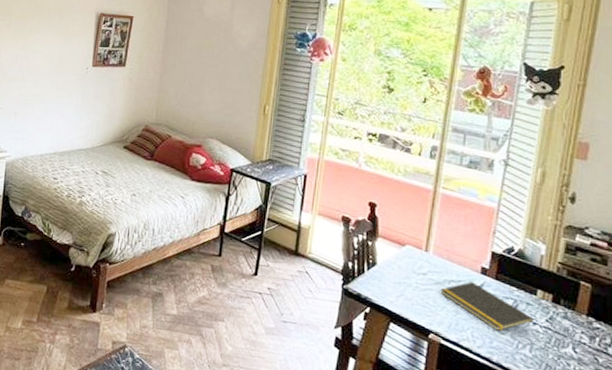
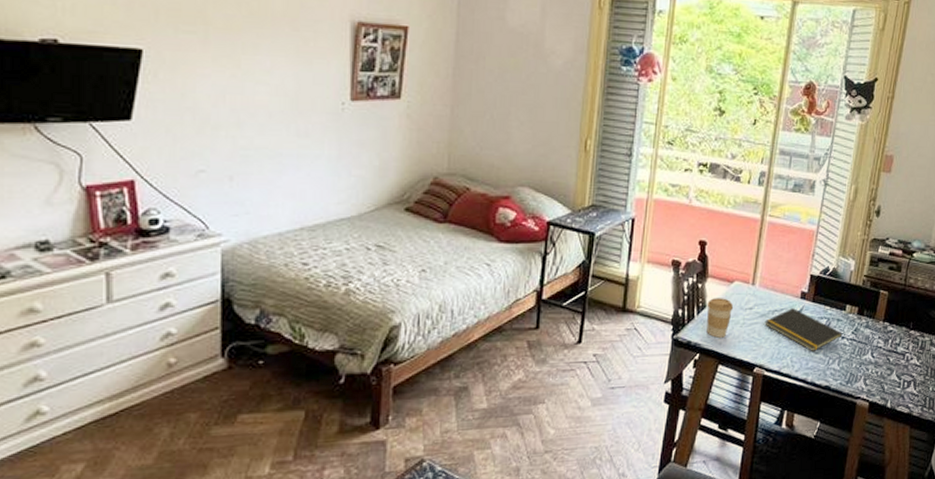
coffee cup: none [377,257,406,297] -> present [707,298,734,338]

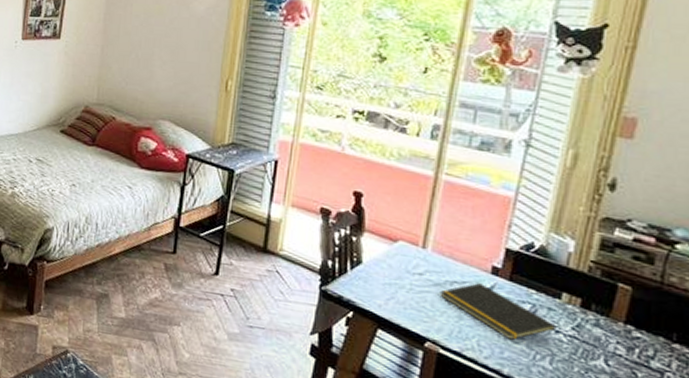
coffee cup: present [707,298,734,338] -> none [362,254,398,300]

